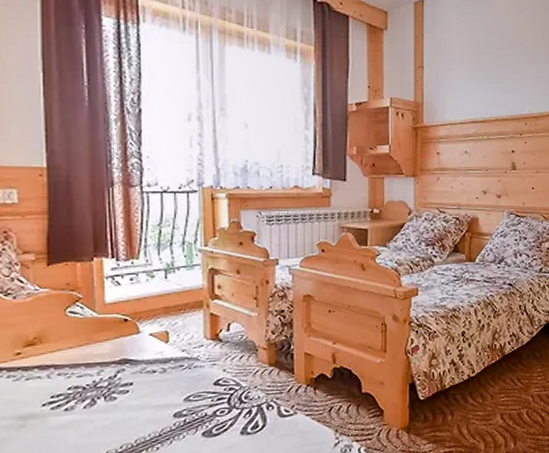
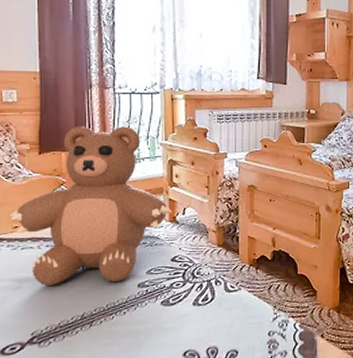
teddy bear: none [9,231,214,422] -> present [9,126,172,286]

